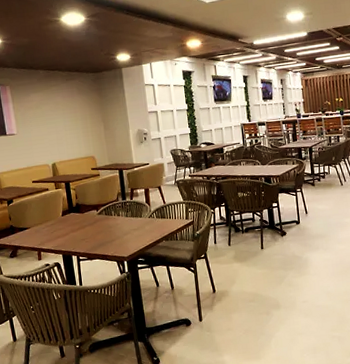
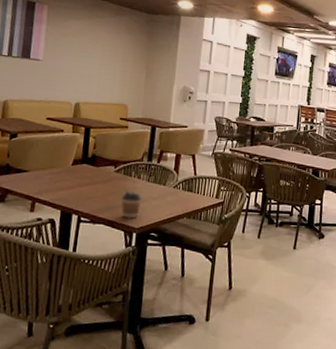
coffee cup: none [108,227,125,251] -> present [121,190,143,219]

